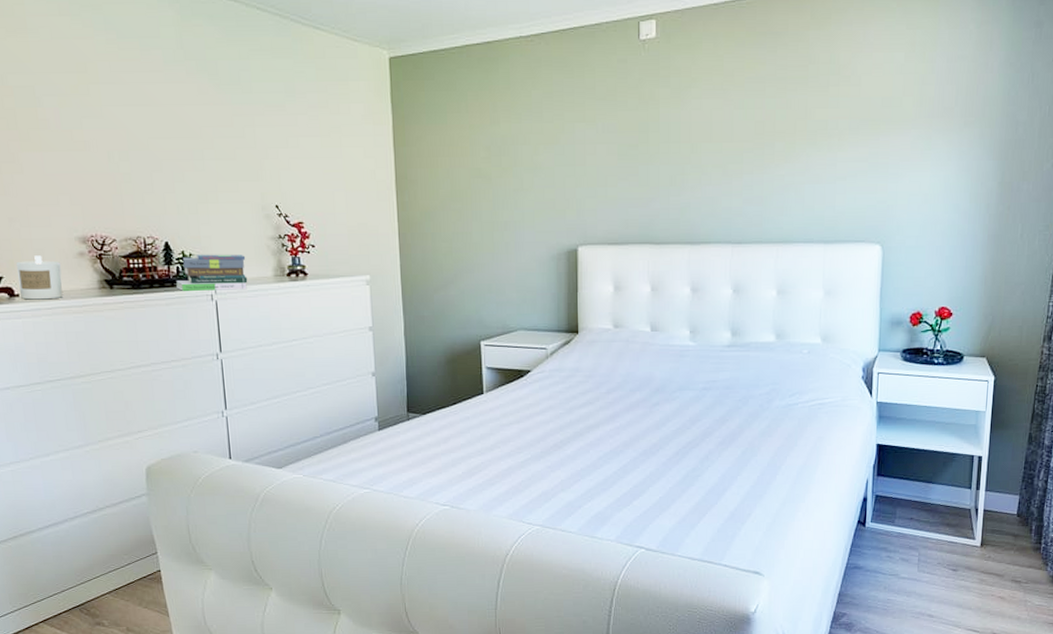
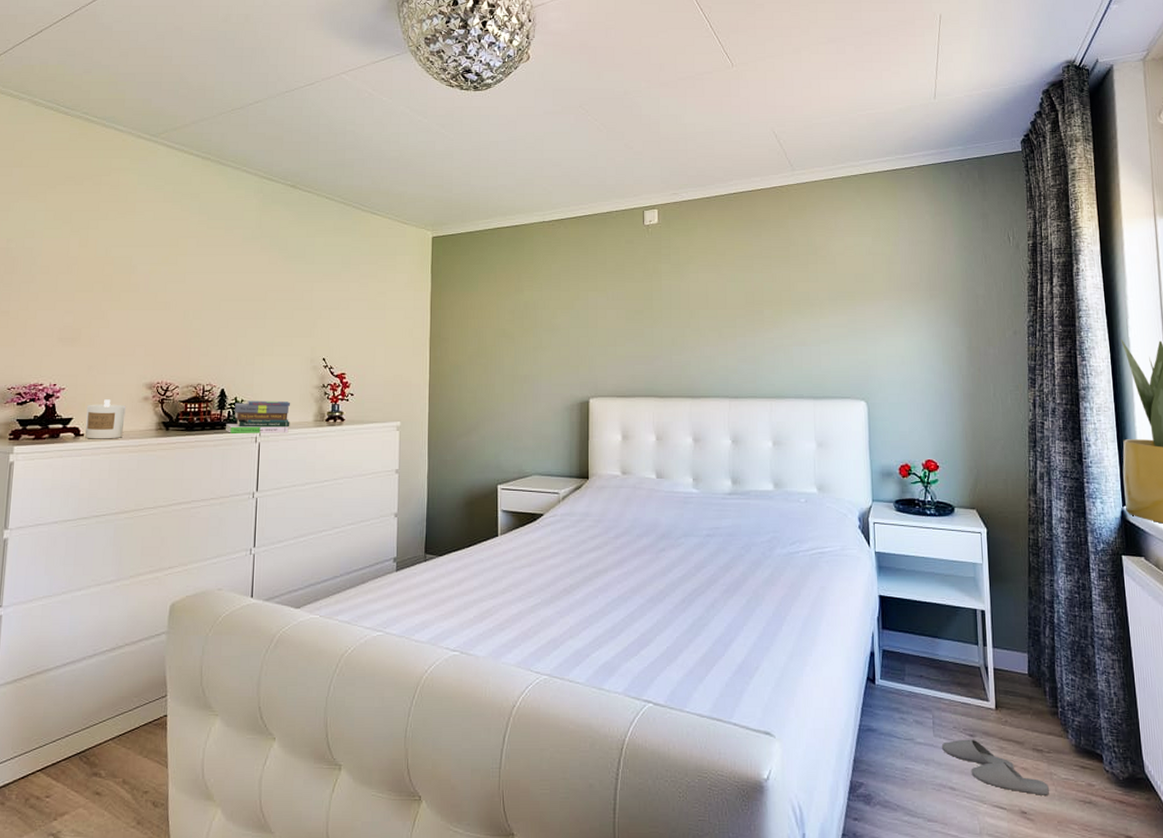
slippers: none [924,573,1022,620] -> present [941,739,1049,795]

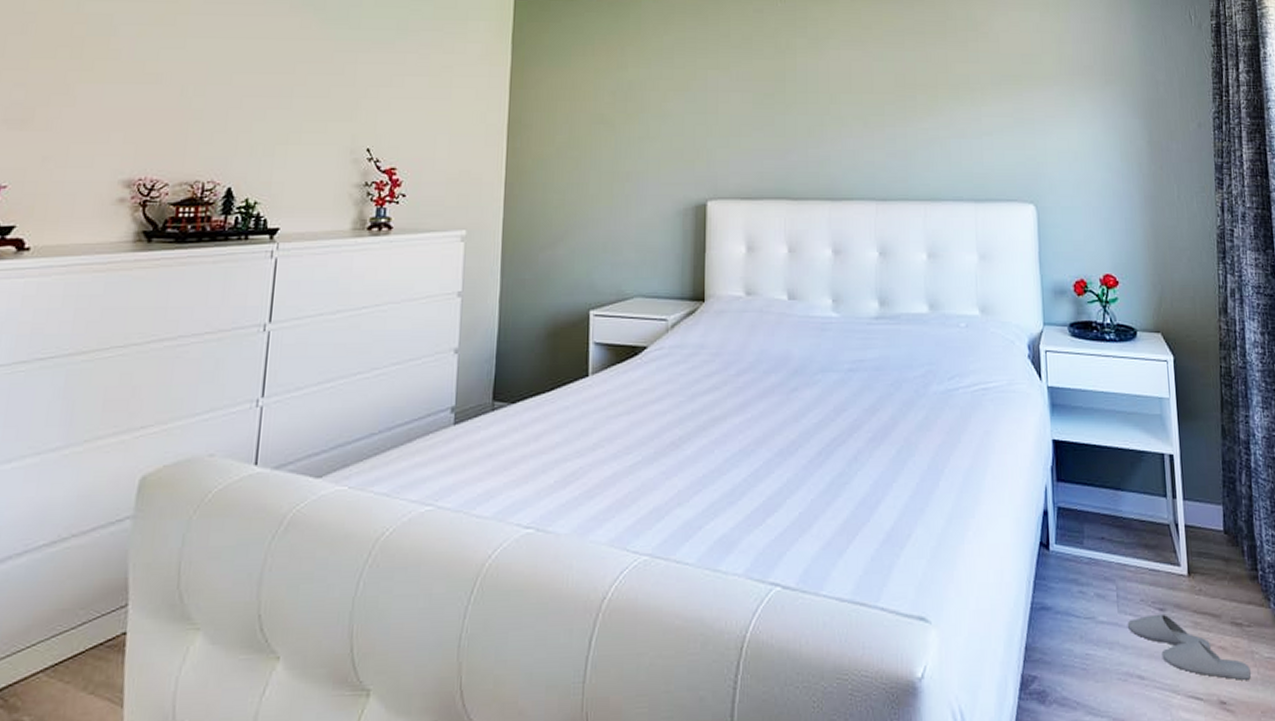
candle: present [85,399,126,439] -> none [31,201,93,255]
books: present [226,400,291,433] -> none [231,203,322,246]

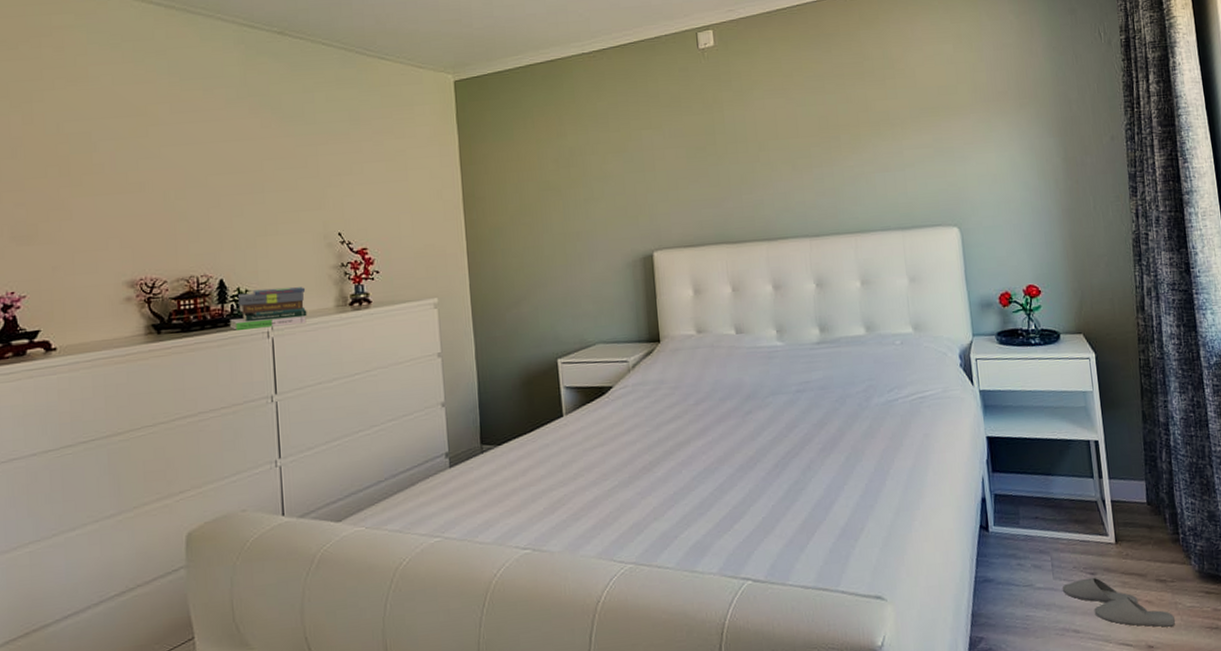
books: none [231,203,322,246] -> present [230,286,307,330]

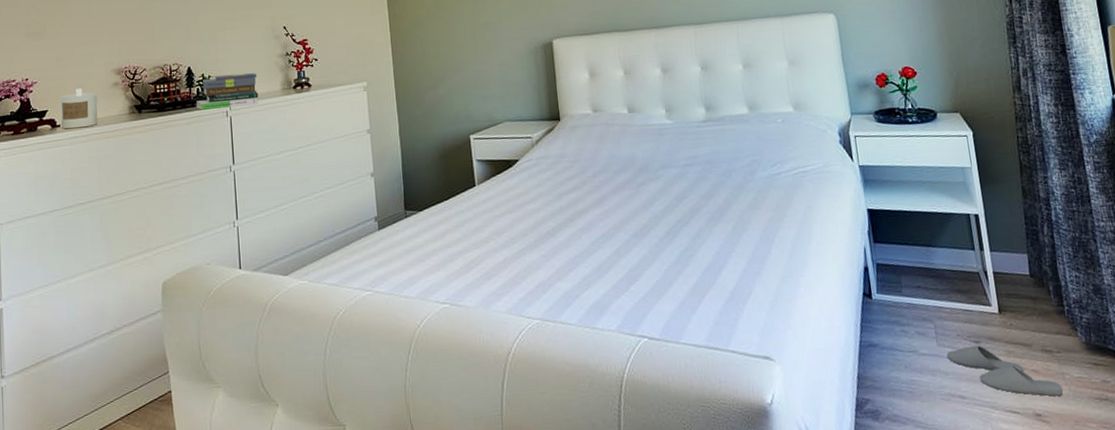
candle: none [57,304,105,353] -> present [60,88,98,129]

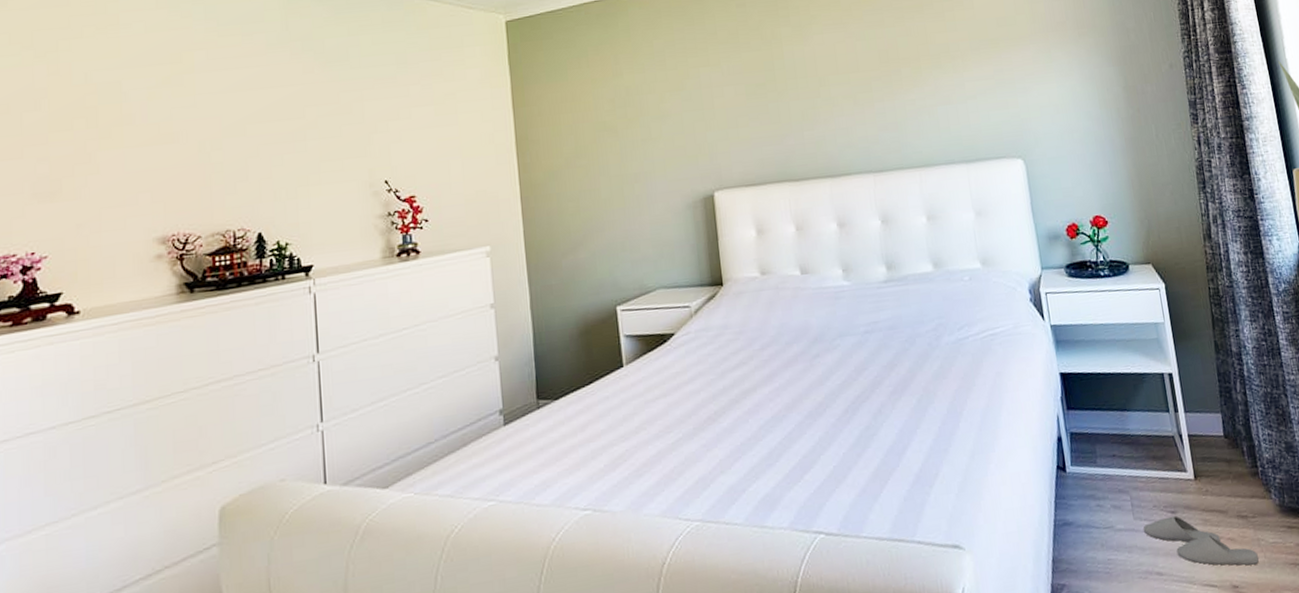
candle: present [60,88,98,129] -> none [81,263,134,317]
books: present [196,72,259,110] -> none [269,238,352,287]

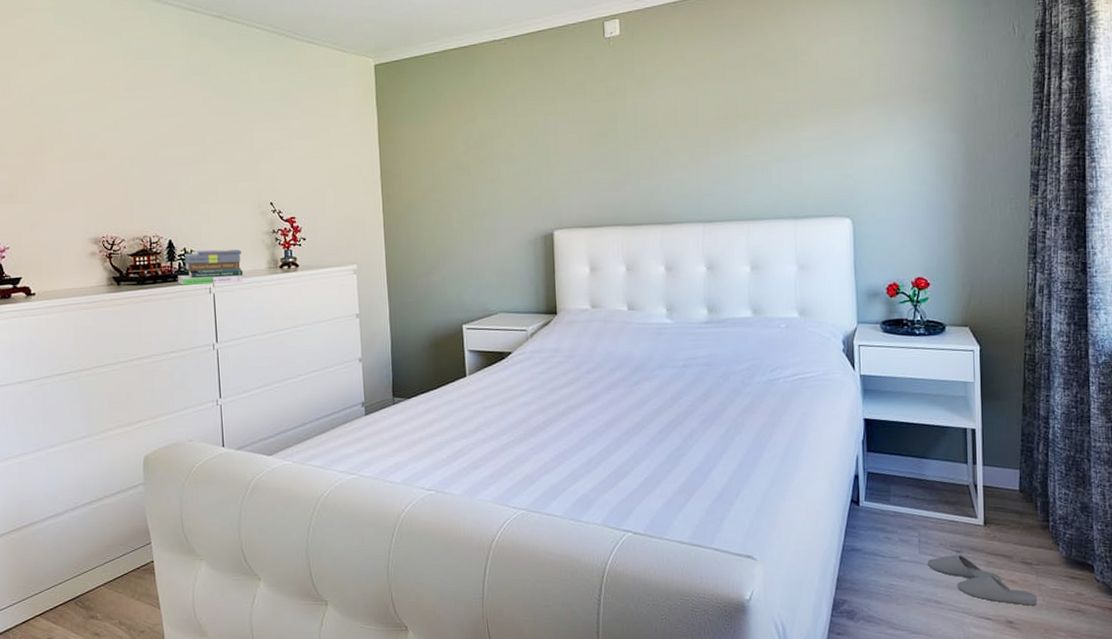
books: none [269,238,352,287] -> present [178,249,244,285]

